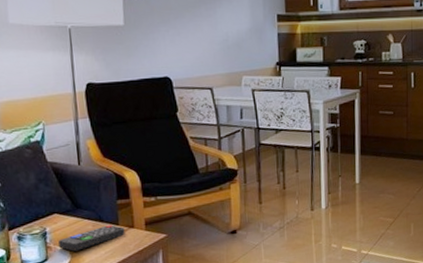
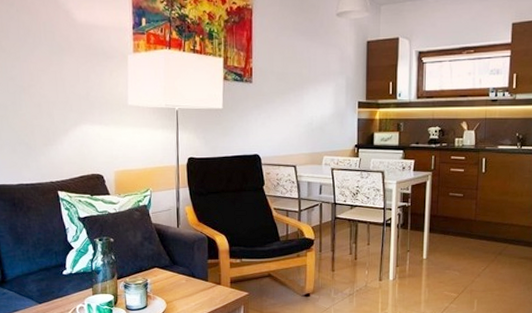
remote control: present [58,225,125,251] -> none [157,281,213,301]

